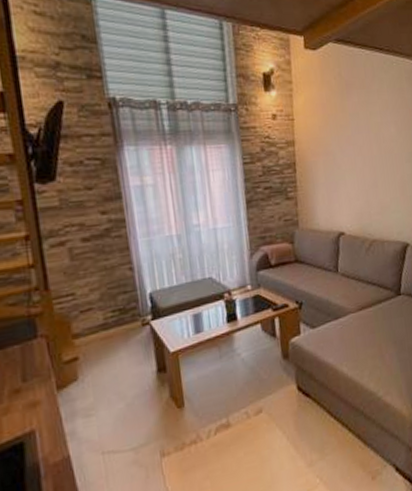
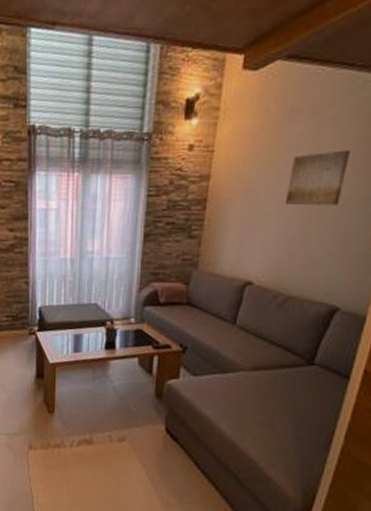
wall art: none [355,115,394,163] -> present [284,150,350,206]

